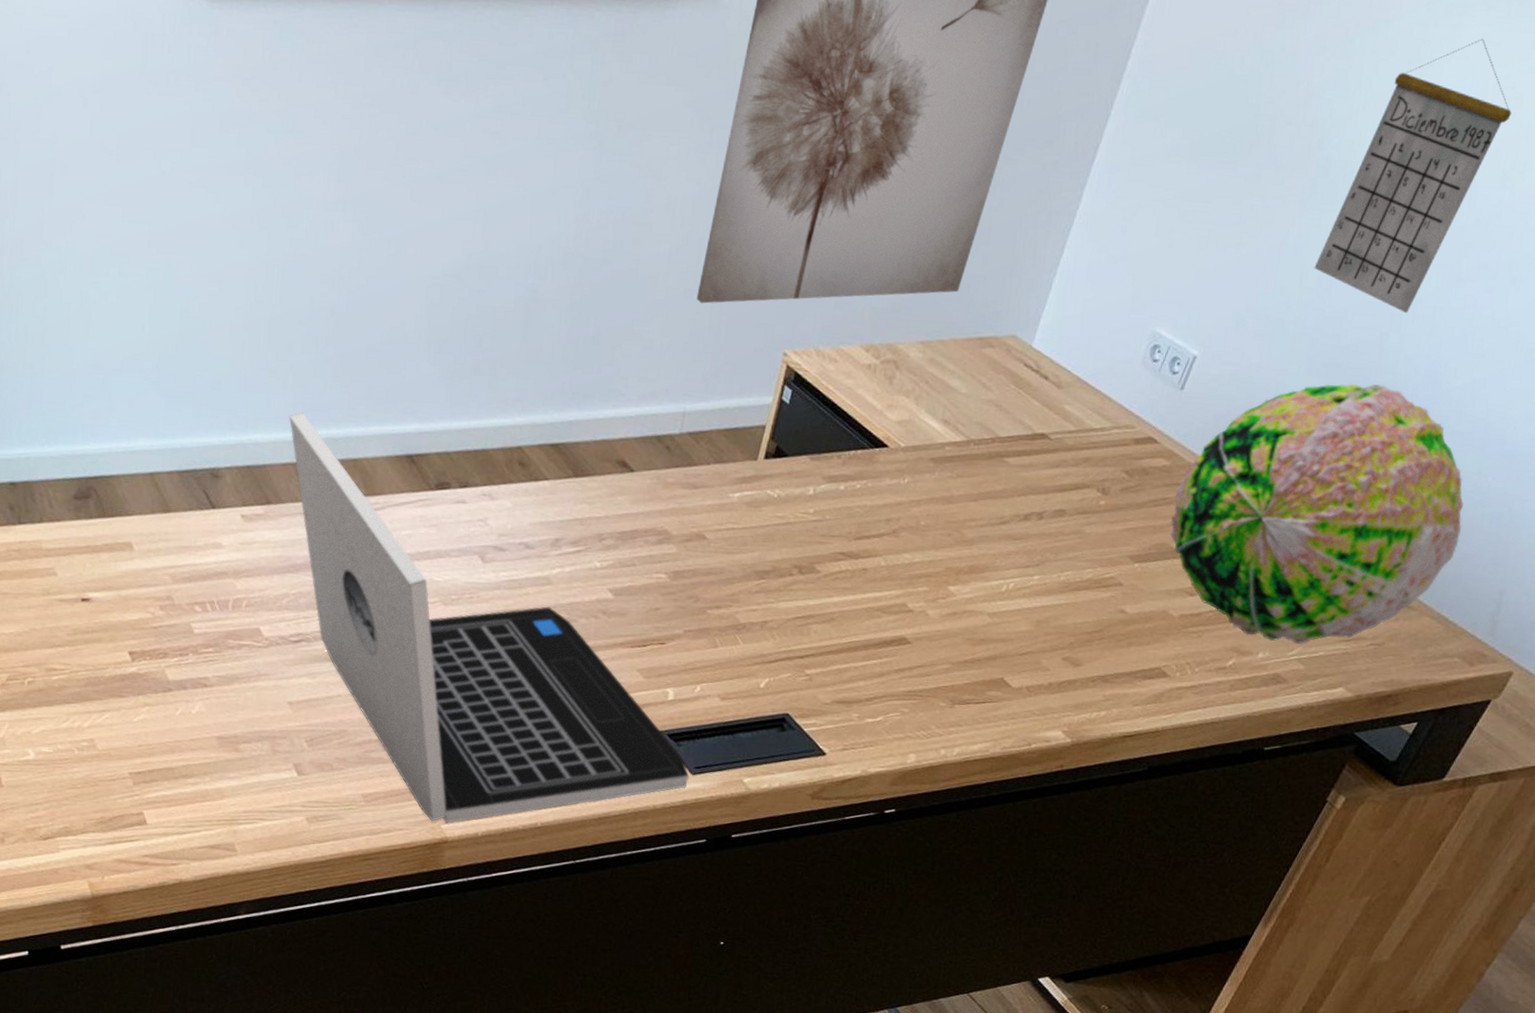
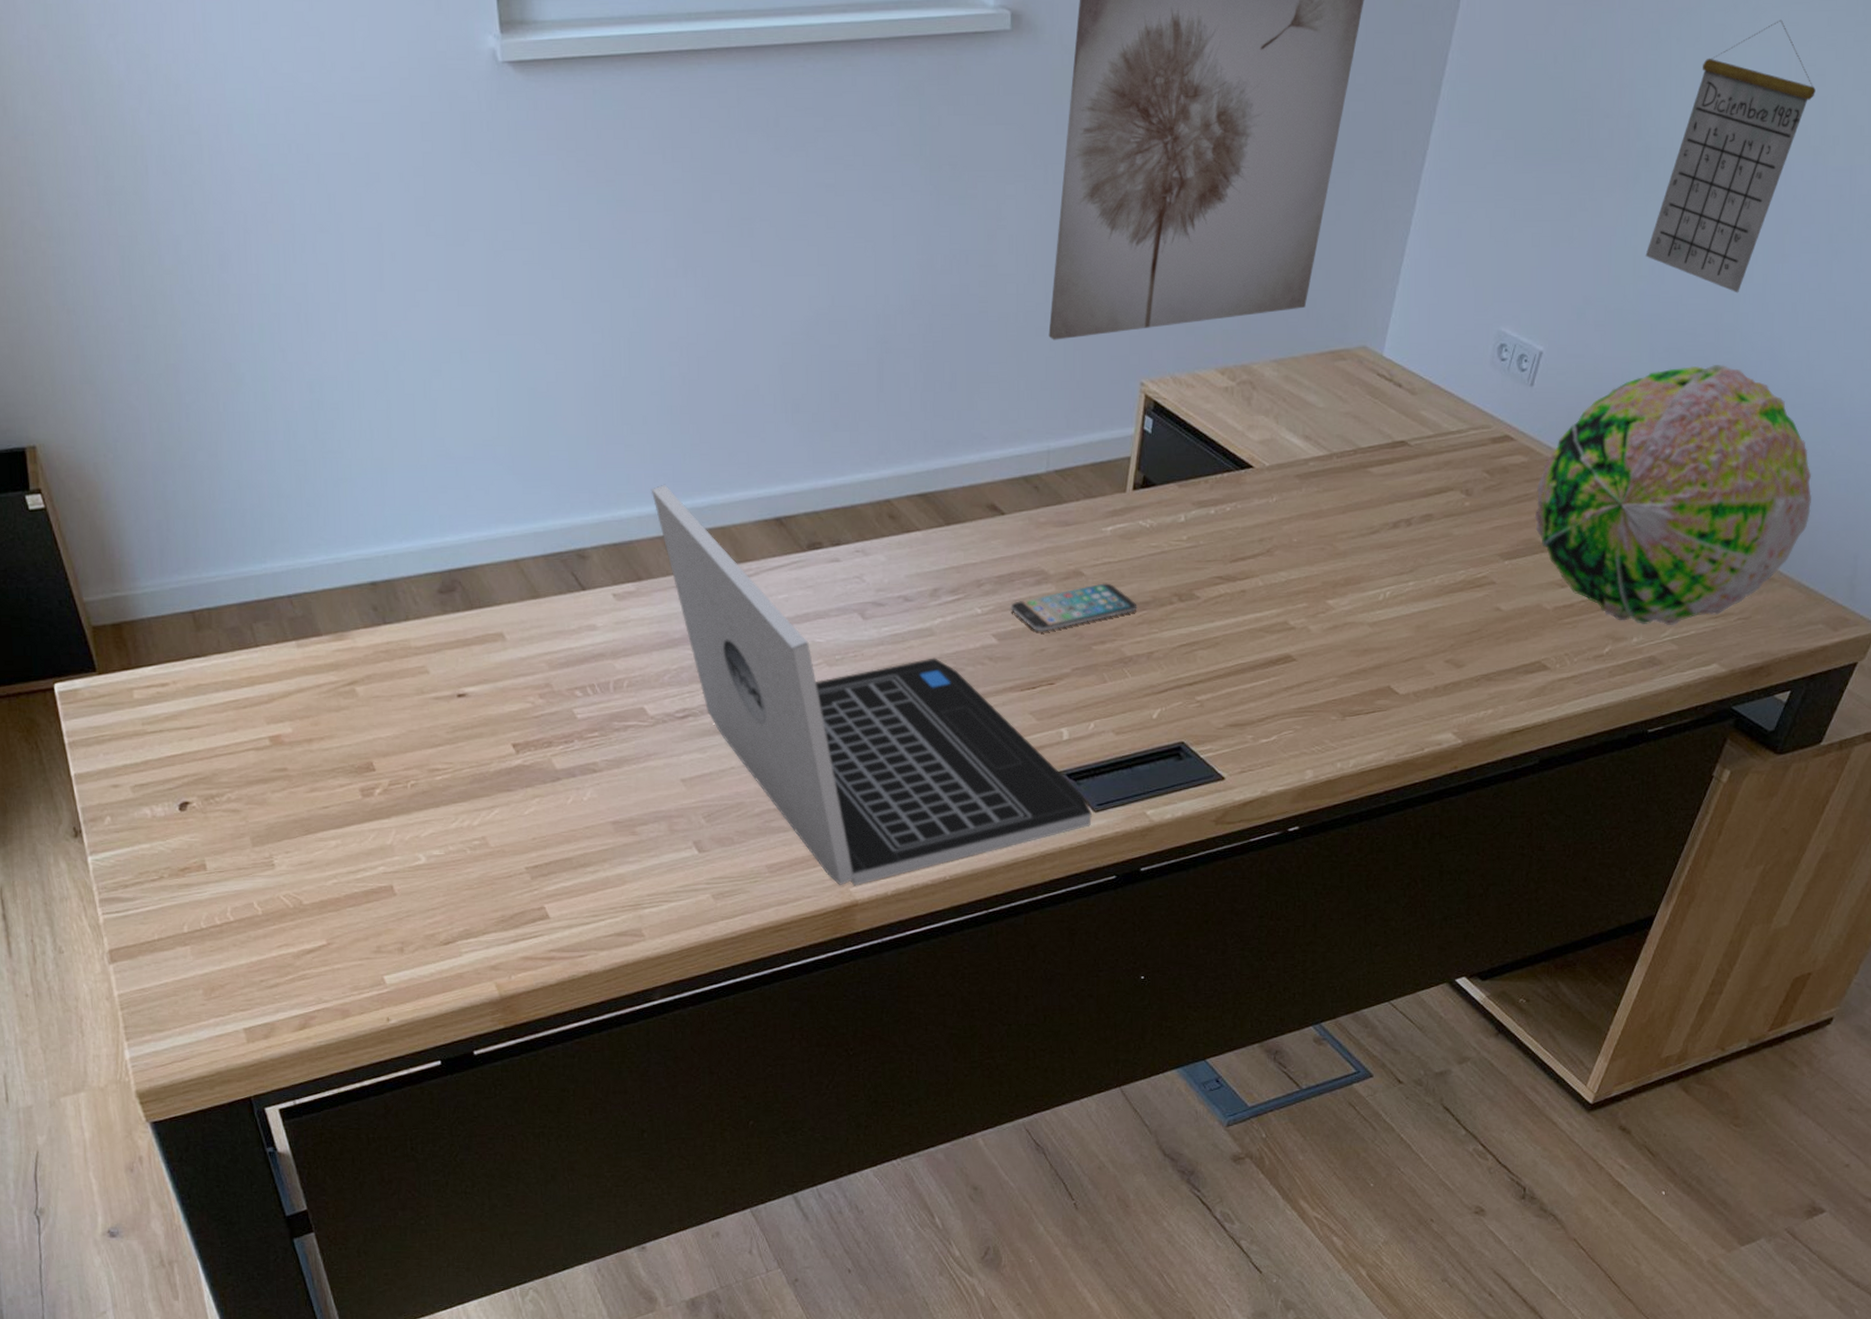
smartphone: none [630,548,757,591] -> present [1011,583,1137,632]

